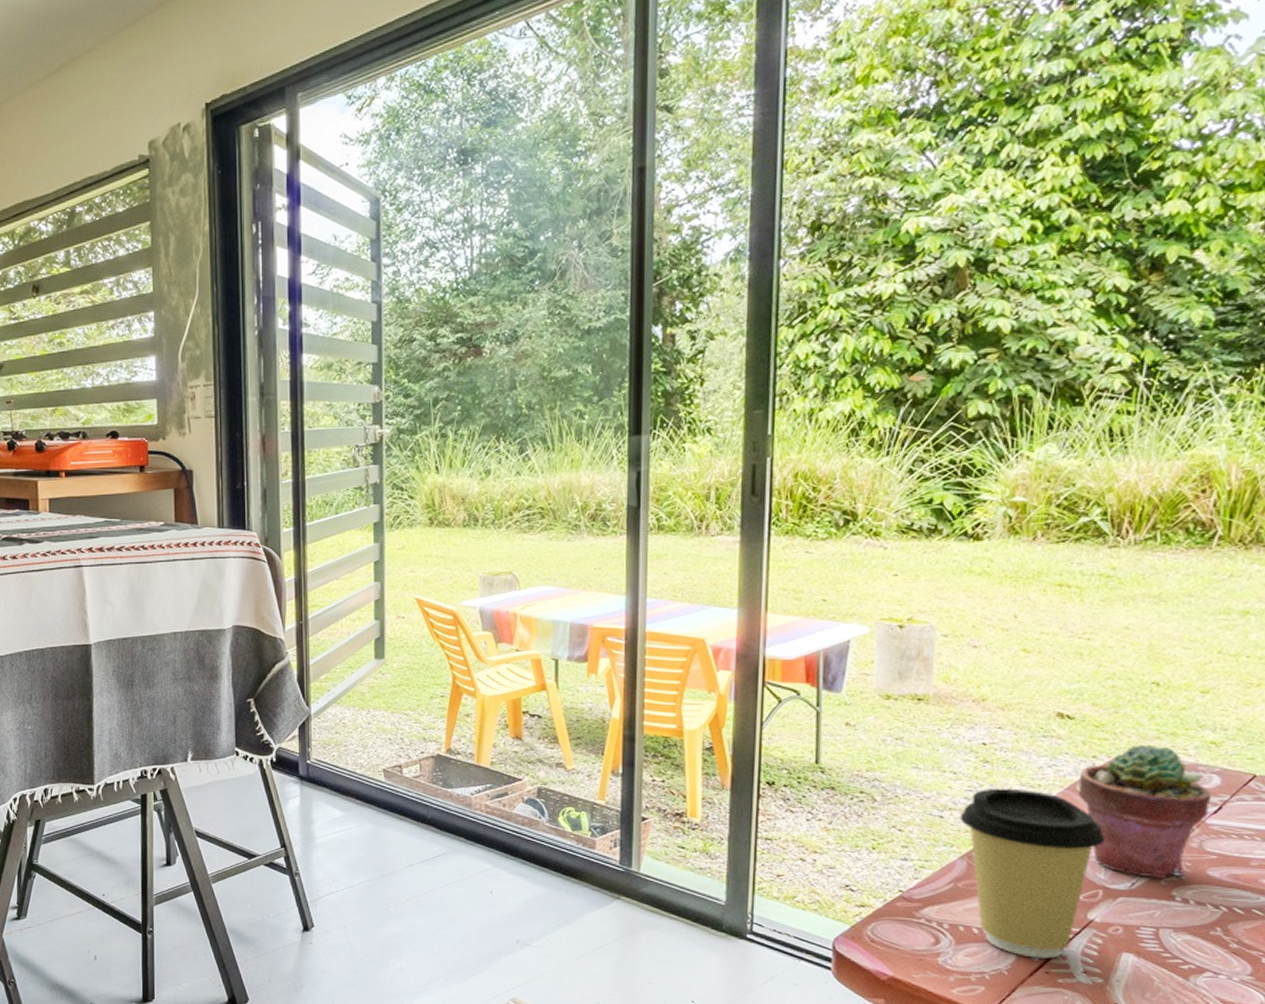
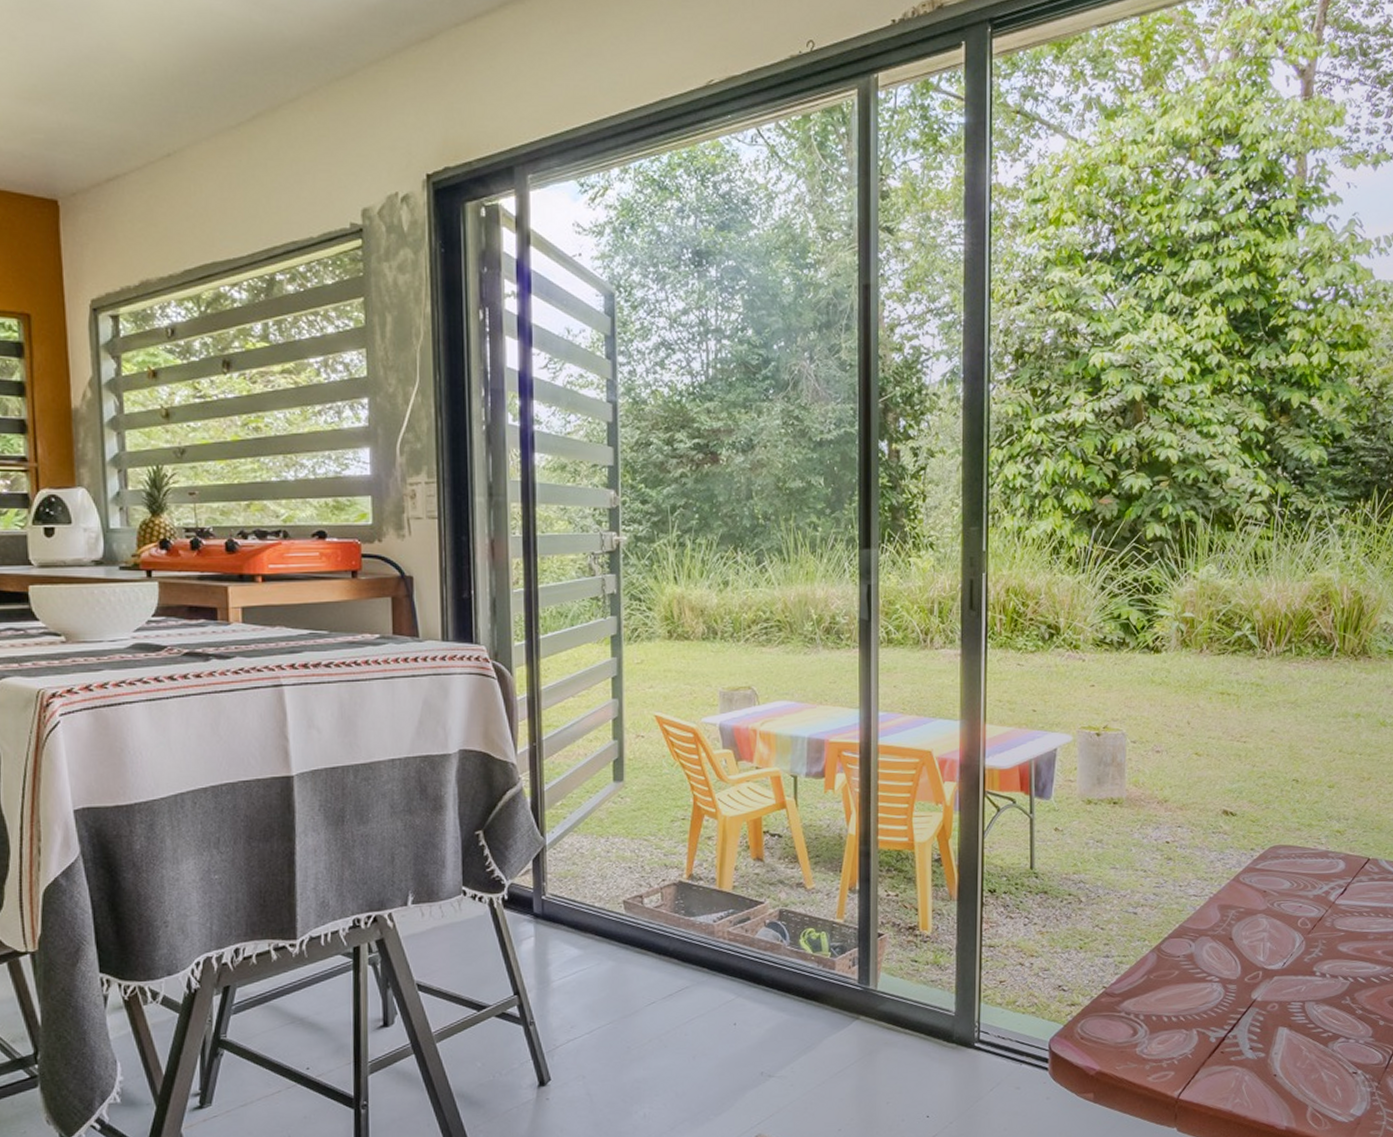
coffee cup: present [959,788,1106,959] -> none [1150,882,1263,1040]
potted succulent: present [1077,744,1212,878] -> none [1240,835,1339,957]

